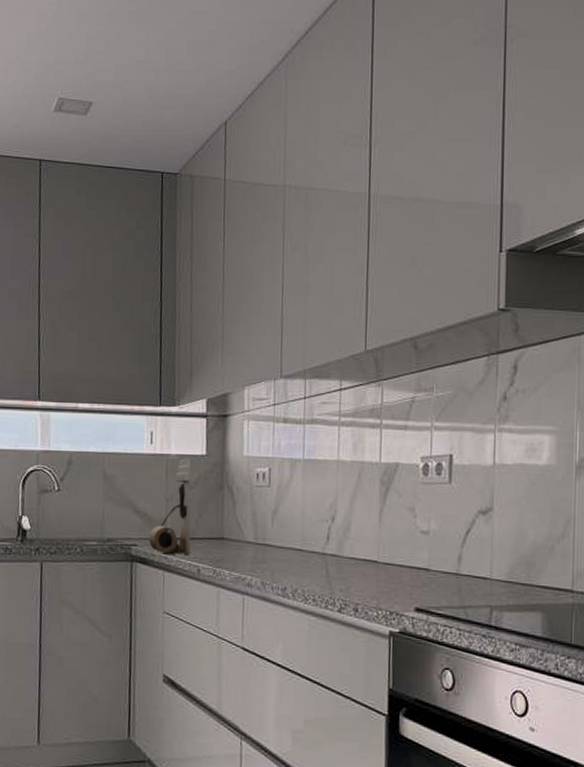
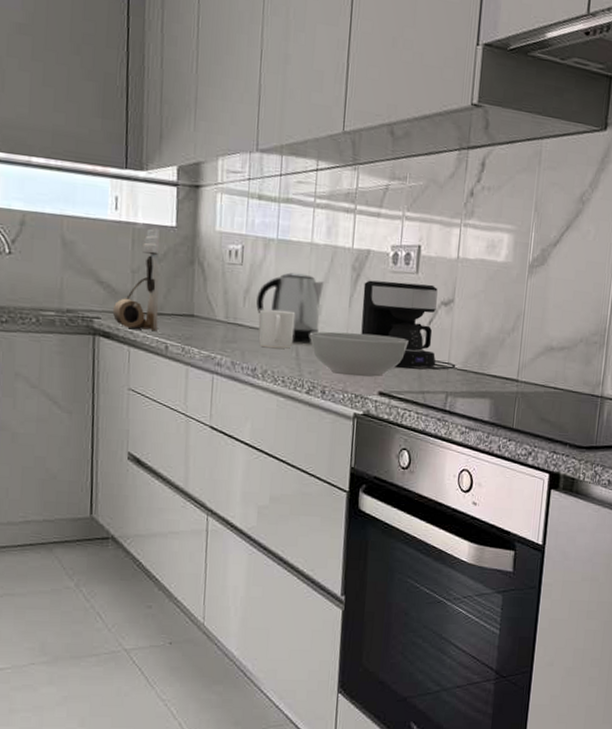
kettle: none [285,491,352,562] -> present [256,272,324,345]
mug: none [287,528,324,568] -> present [258,309,296,349]
bowl: none [339,547,445,593] -> present [309,331,409,377]
coffee maker: none [393,493,500,584] -> present [361,280,456,371]

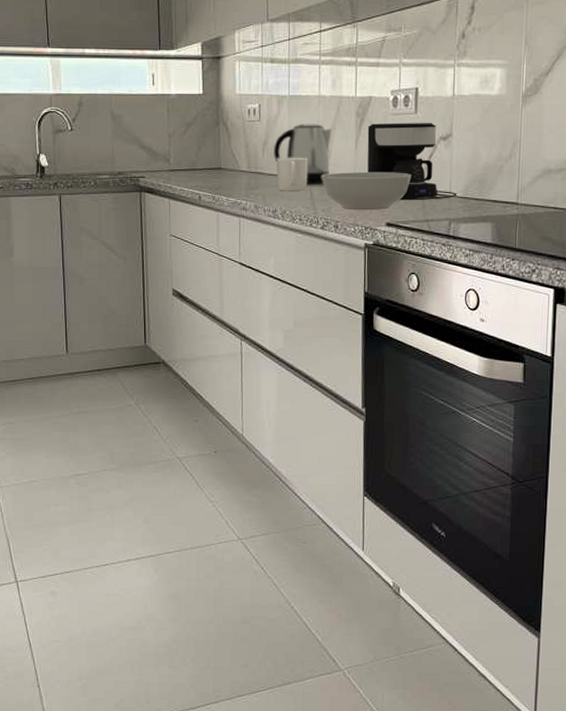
paper towel holder: present [112,227,160,332] -> none [154,96,192,185]

